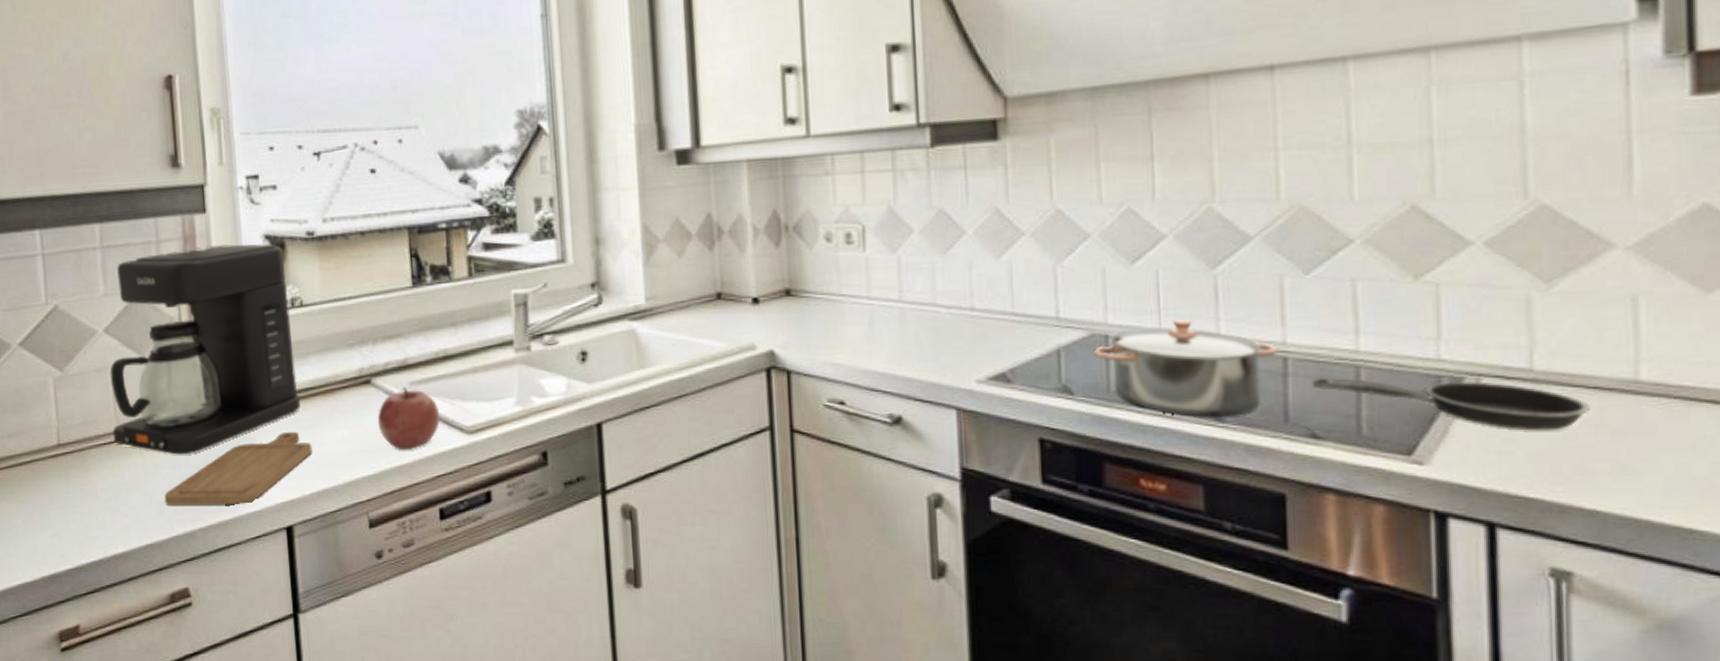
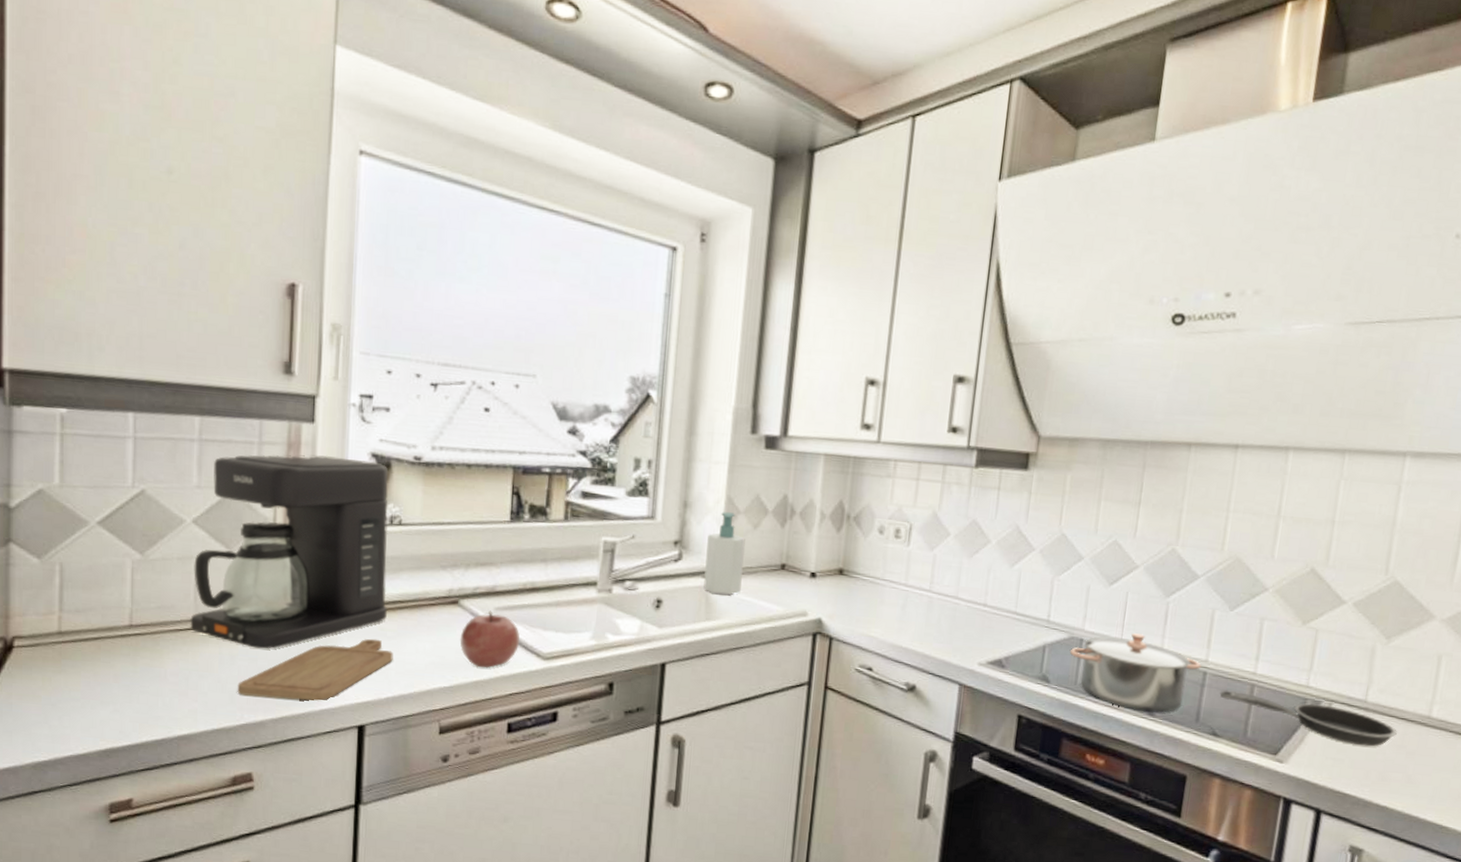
soap bottle: none [627,242,674,337] -> present [703,512,745,595]

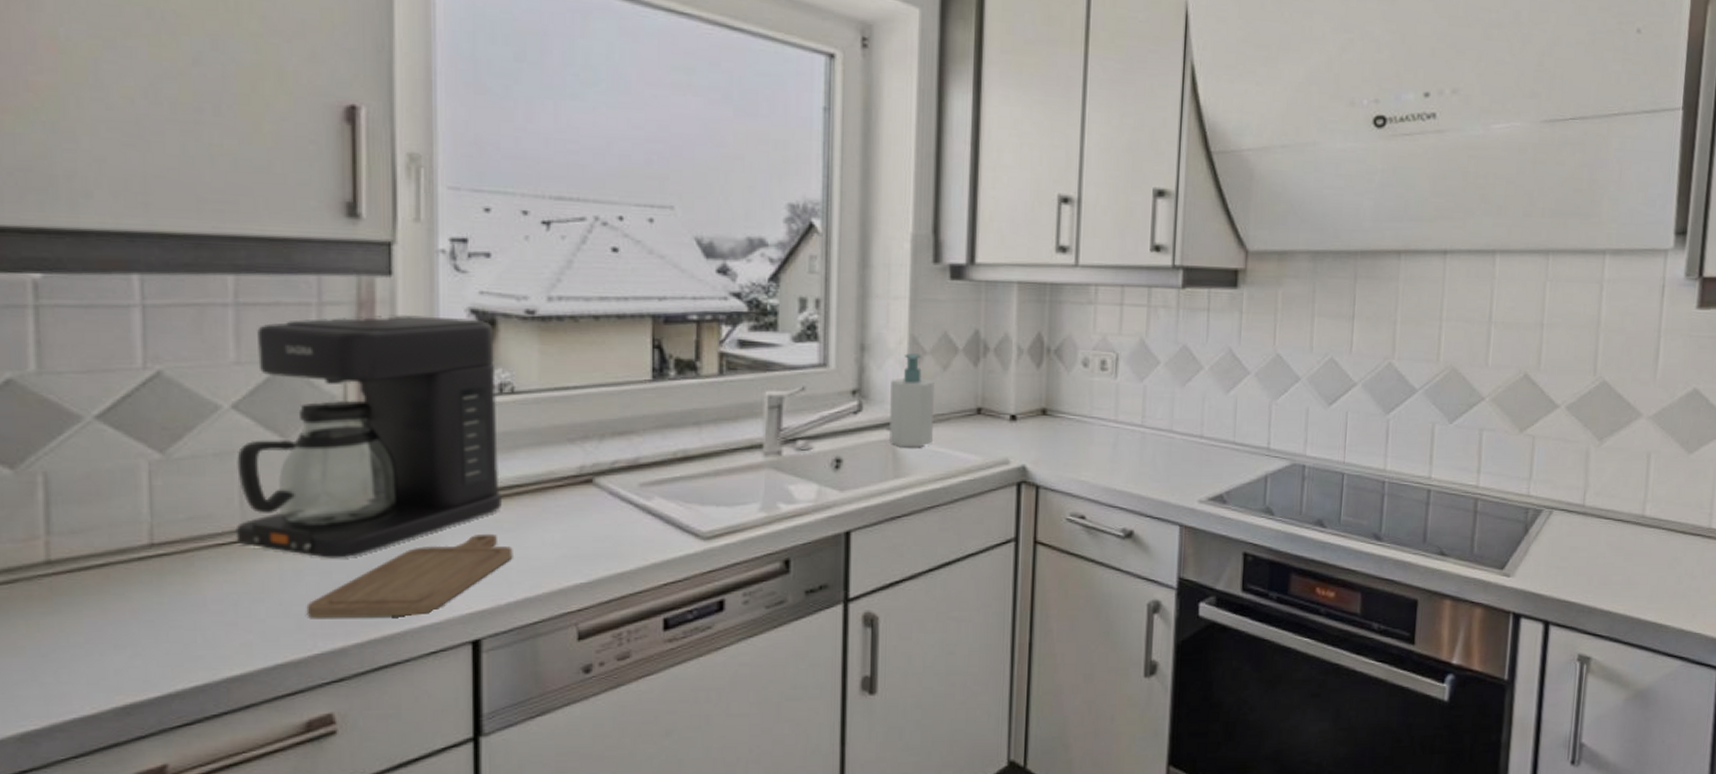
fruit: present [460,610,520,668] -> none [597,487,673,557]
cooking pot: present [1069,632,1201,713] -> none [1292,454,1425,536]
frying pan: present [1219,690,1397,746] -> none [1445,506,1615,552]

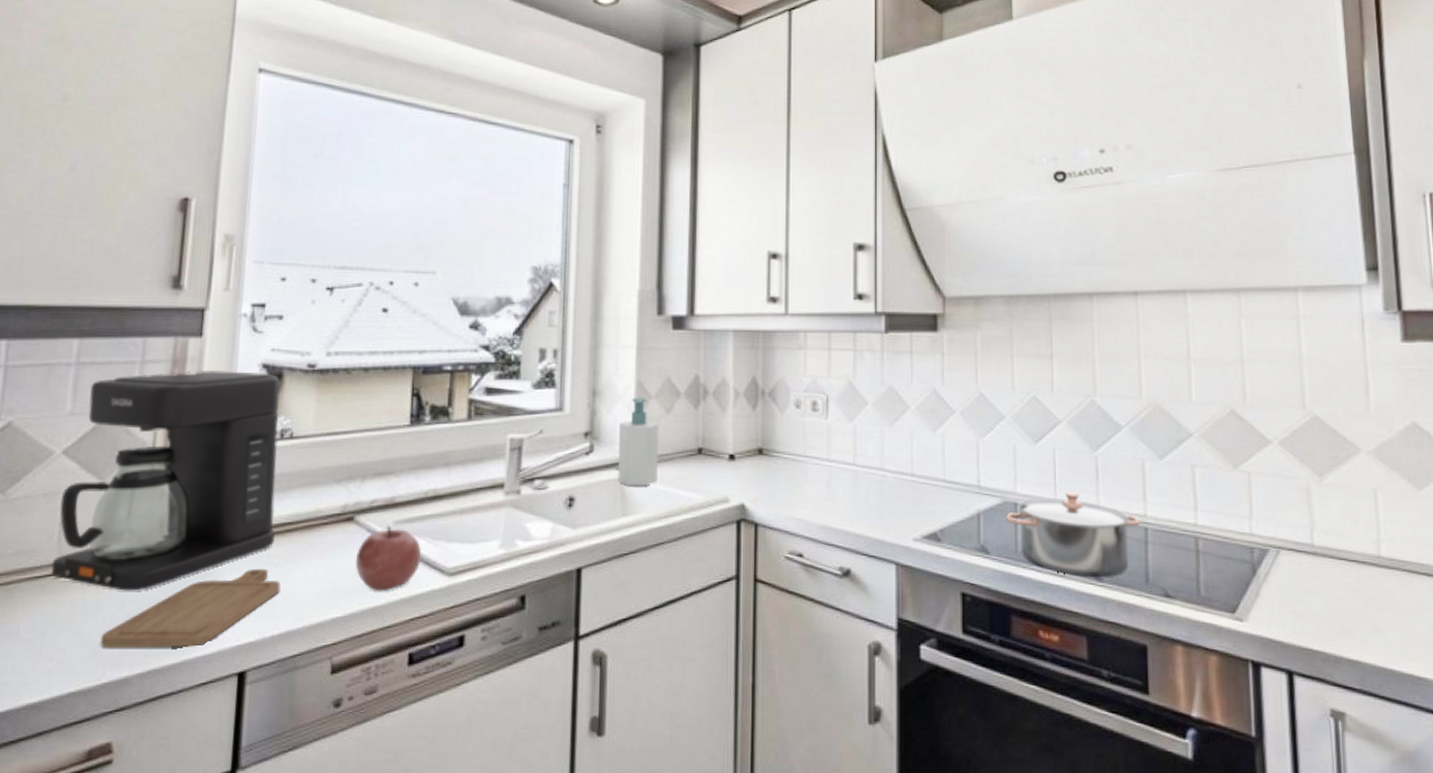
fruit: none [597,487,673,557] -> present [355,525,422,592]
cooking pot: none [1292,454,1425,536] -> present [1005,491,1141,577]

